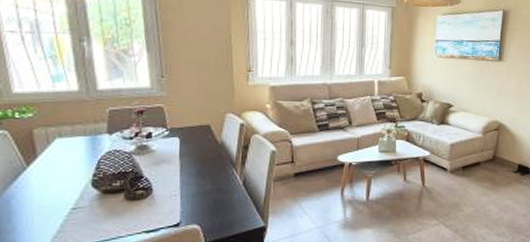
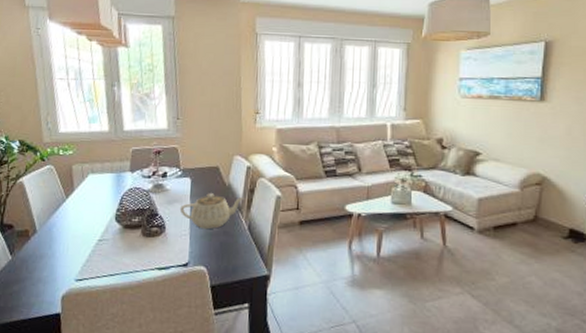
teapot: none [168,152,239,188] -> present [179,193,245,230]

